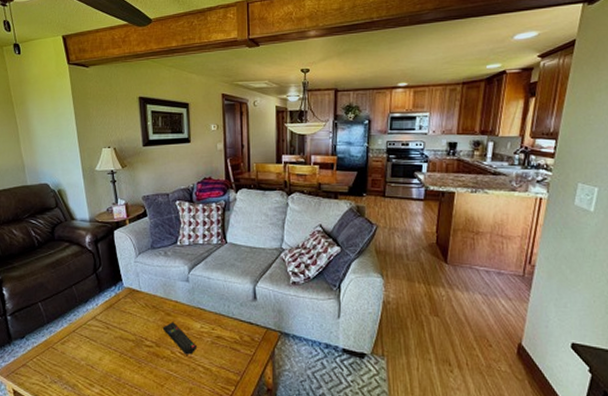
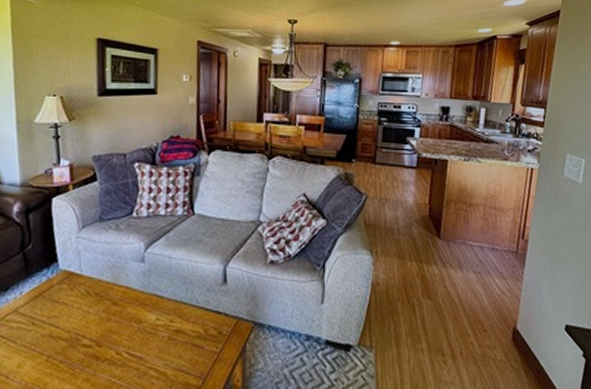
remote control: present [162,322,197,355] -> none [106,313,150,355]

